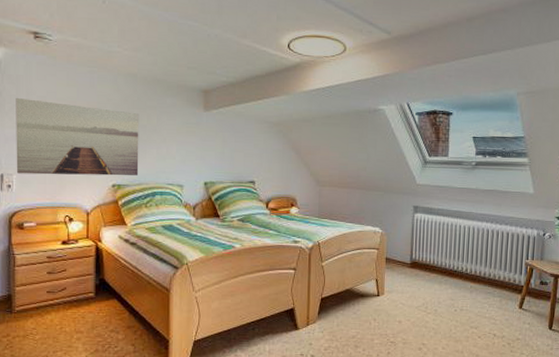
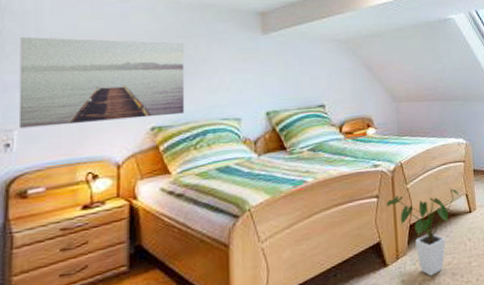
house plant: none [302,271,370,344] -> present [386,188,460,276]

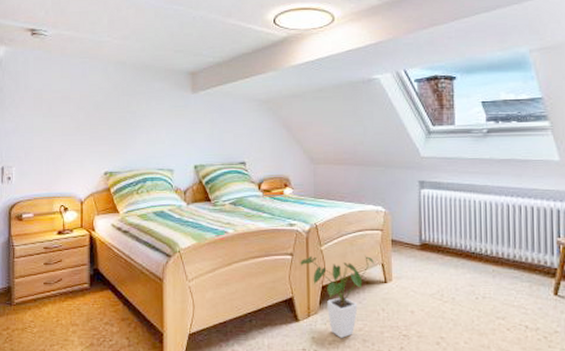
wall art: present [18,36,185,129] -> none [15,92,130,166]

